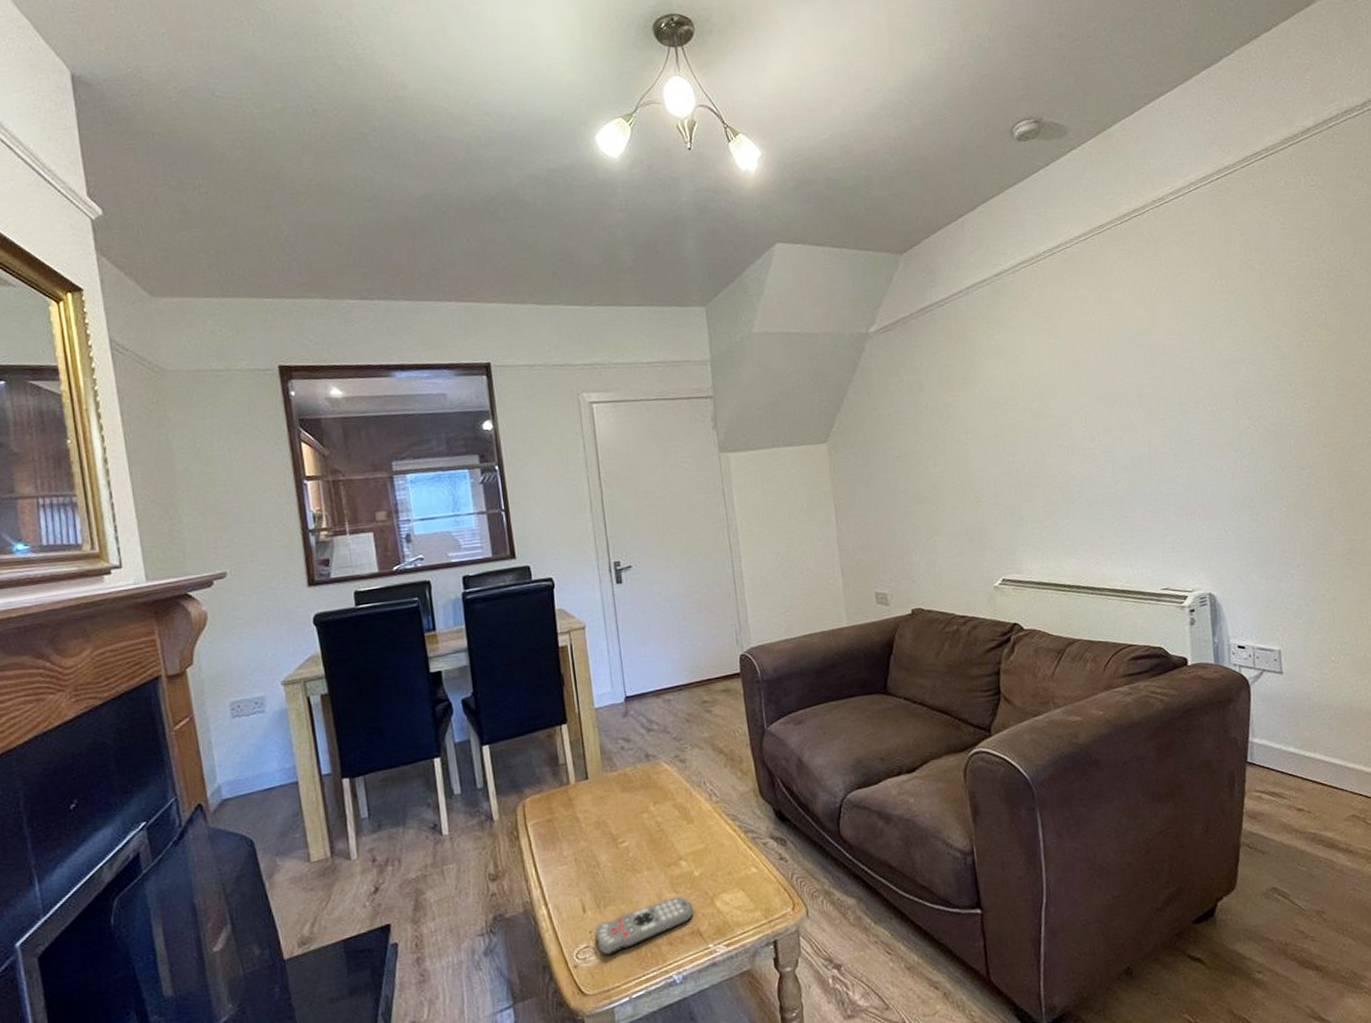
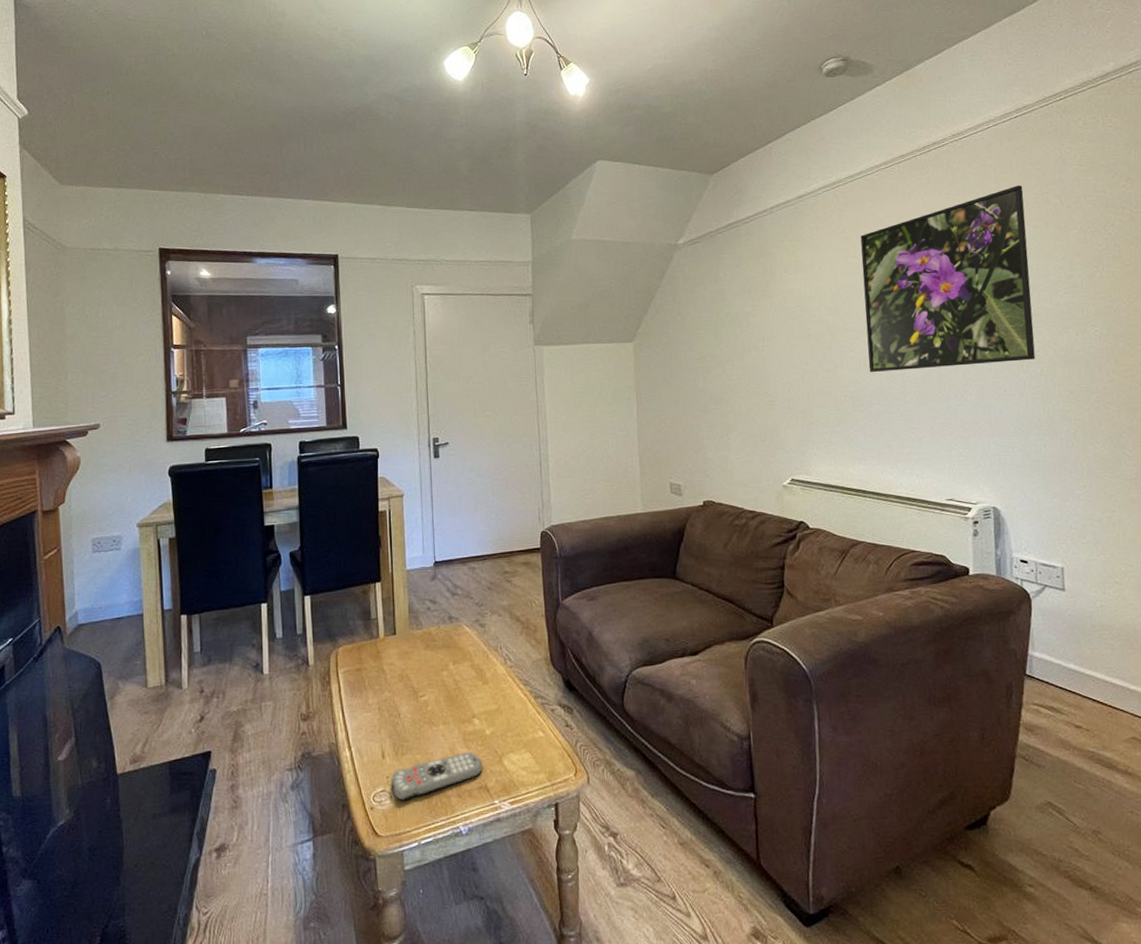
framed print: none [1062,252,1246,460] -> present [860,185,1036,372]

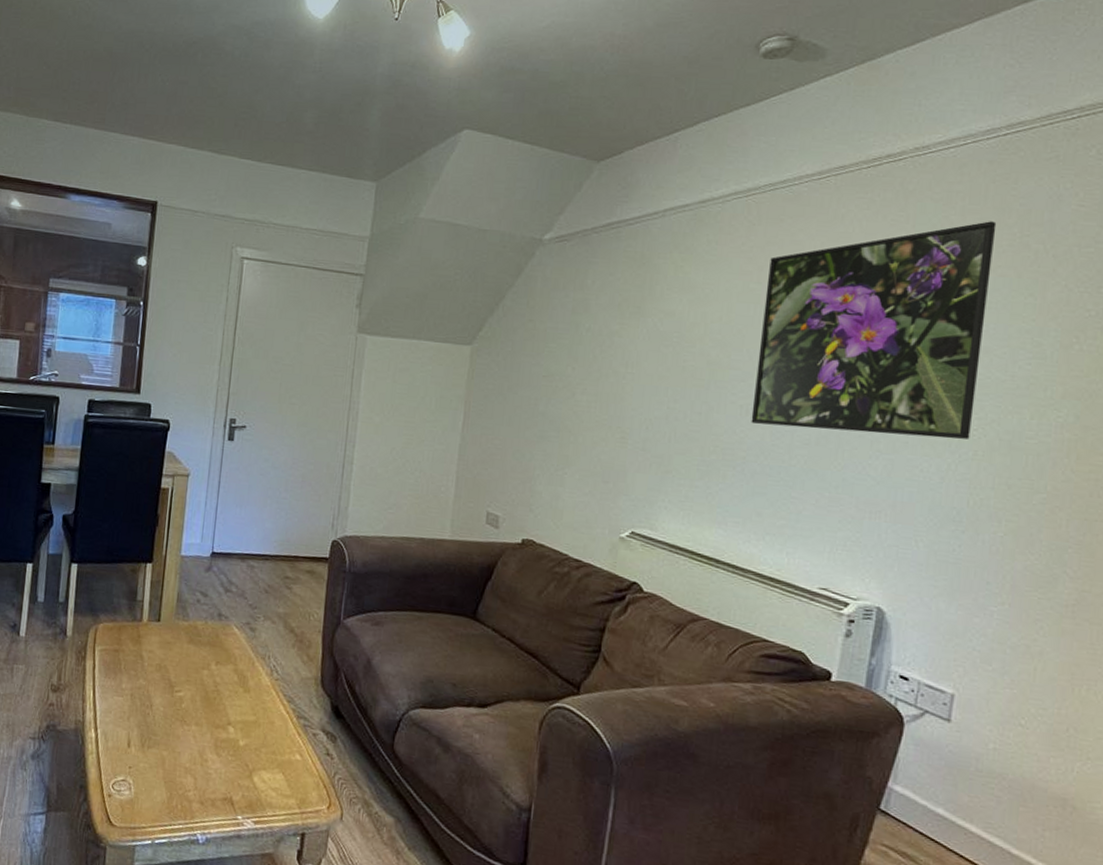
remote control: present [391,752,482,801] -> none [132,758,231,796]

